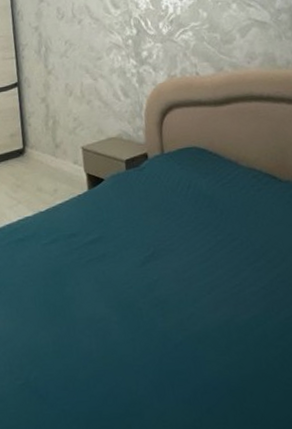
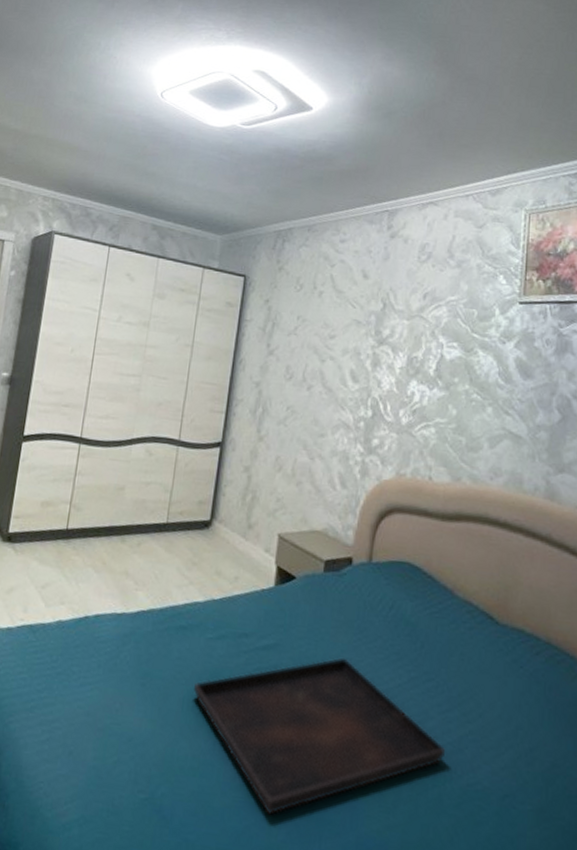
serving tray: none [41,236,261,376] -> present [194,657,446,815]

